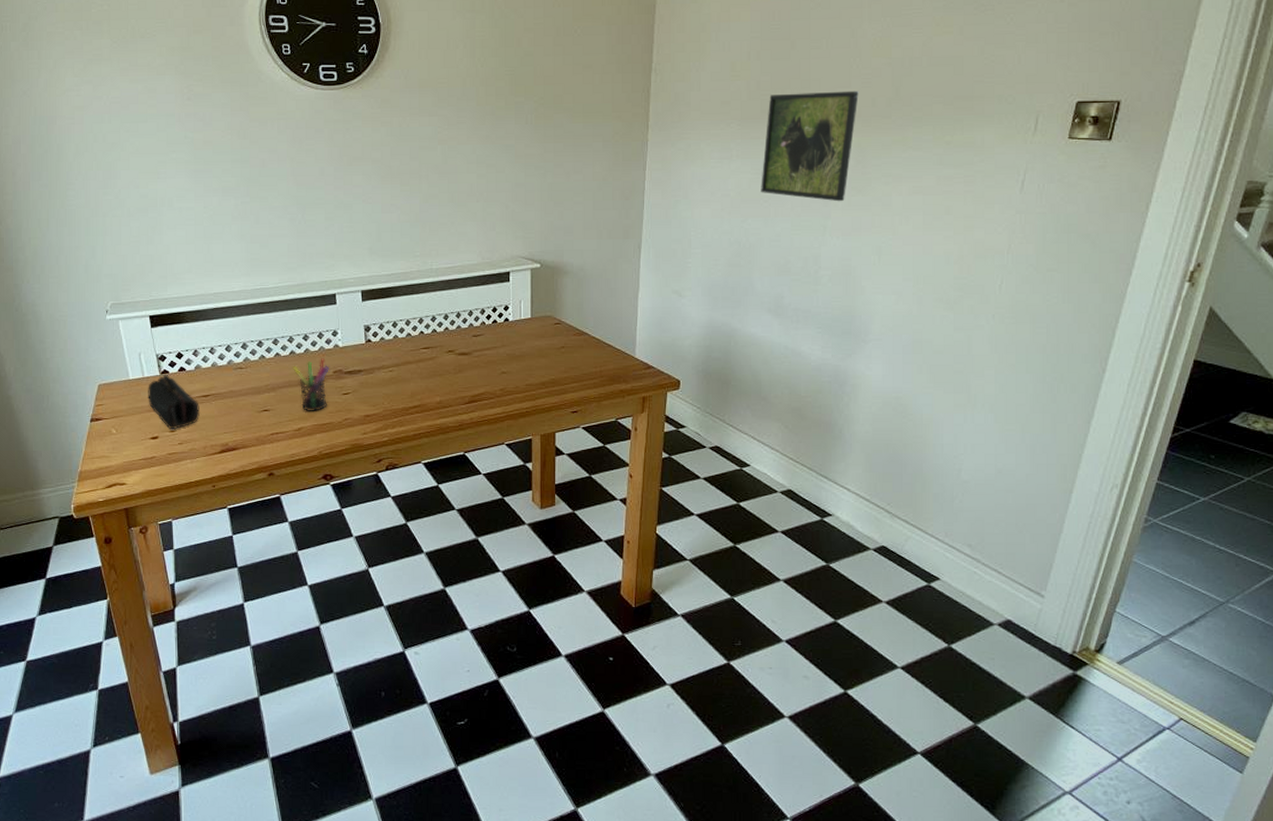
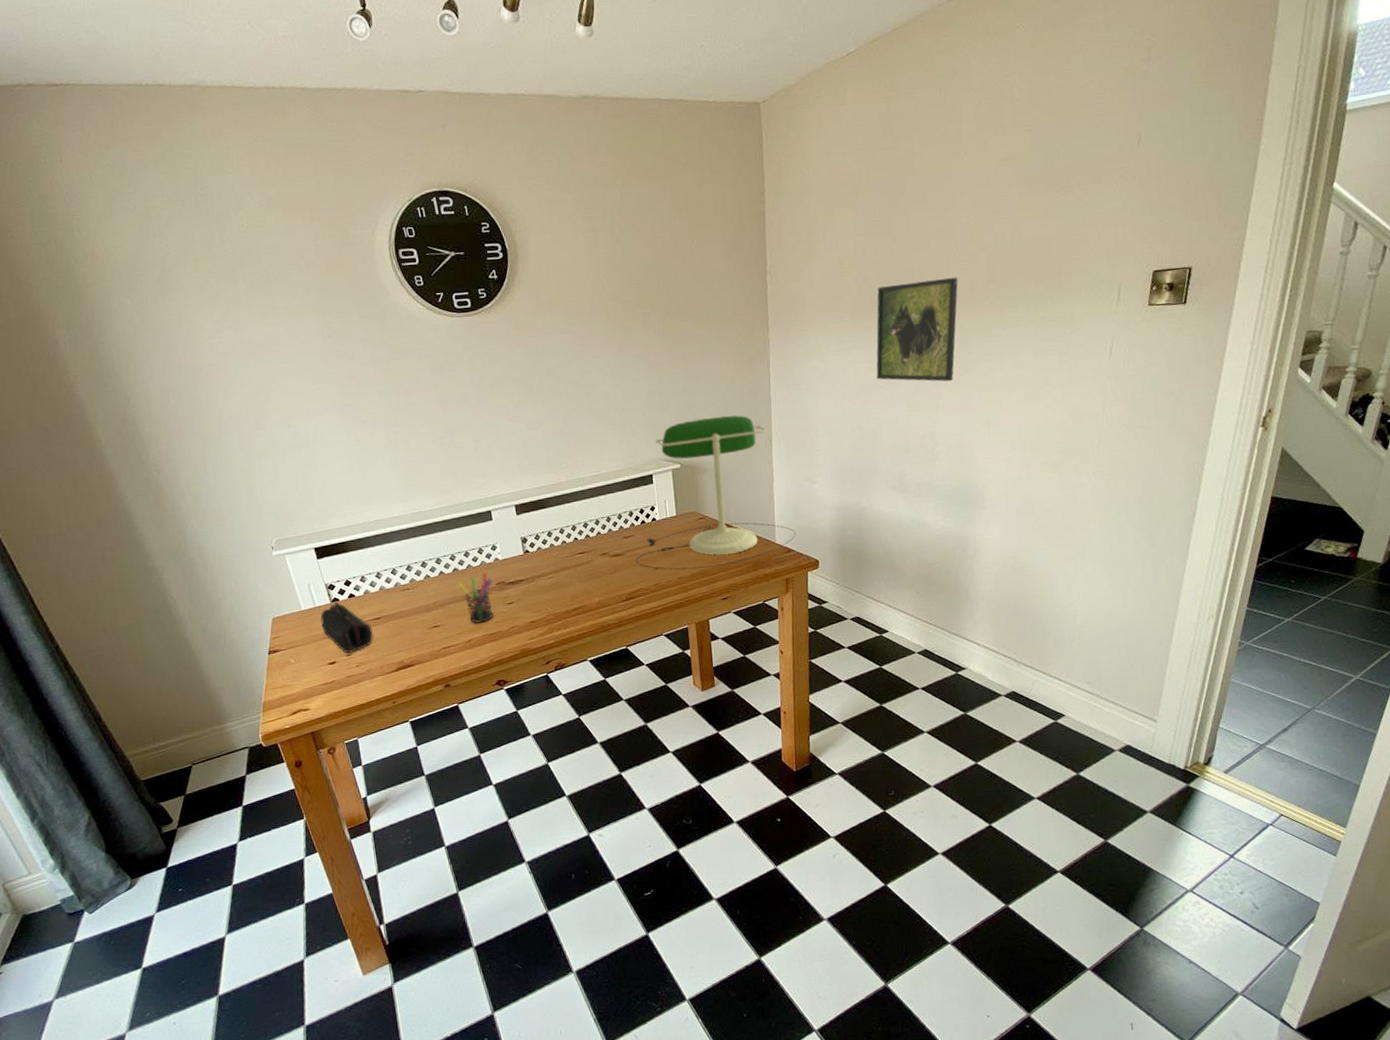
desk lamp: none [482,217,658,378] -> present [635,415,796,570]

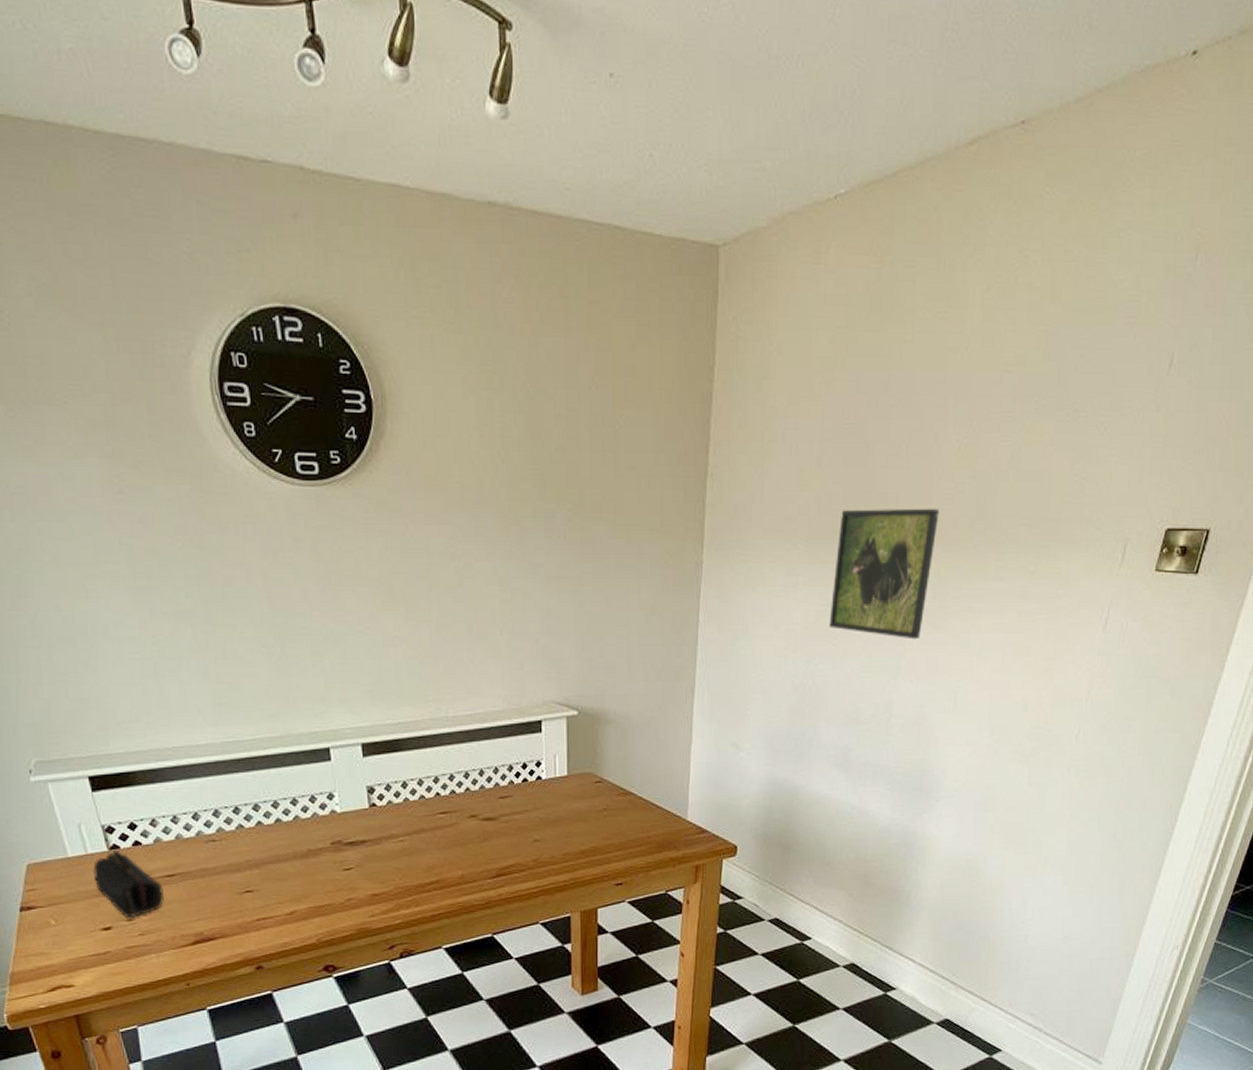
pen holder: present [457,572,494,624] -> none [280,826,326,893]
desk lamp: present [635,415,796,570] -> none [511,654,713,845]

